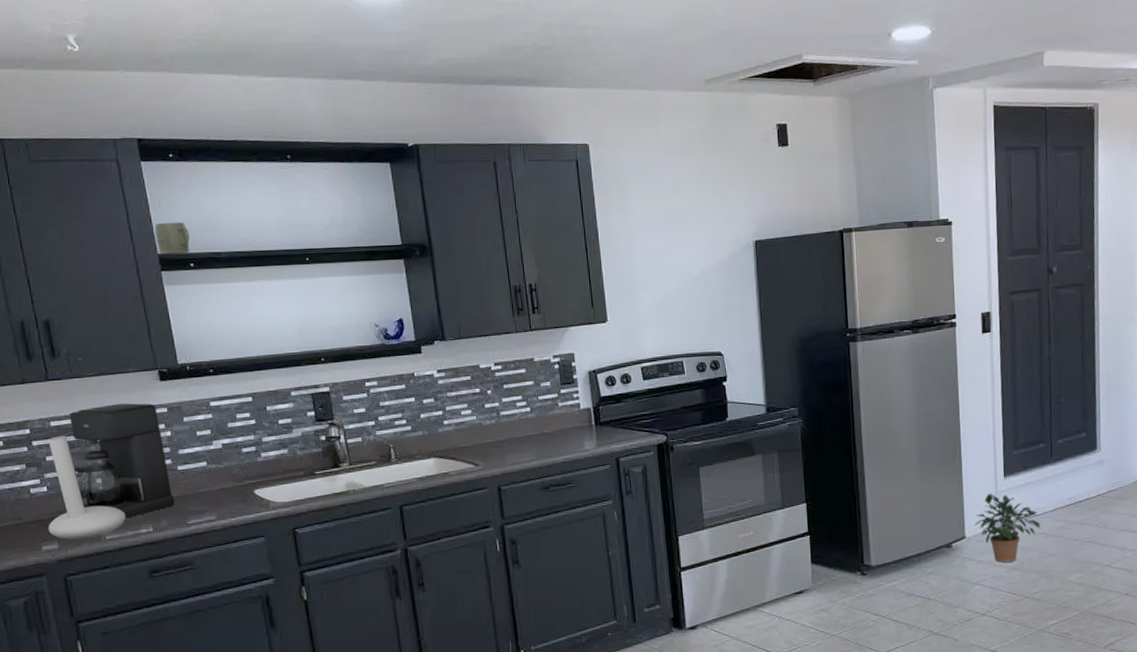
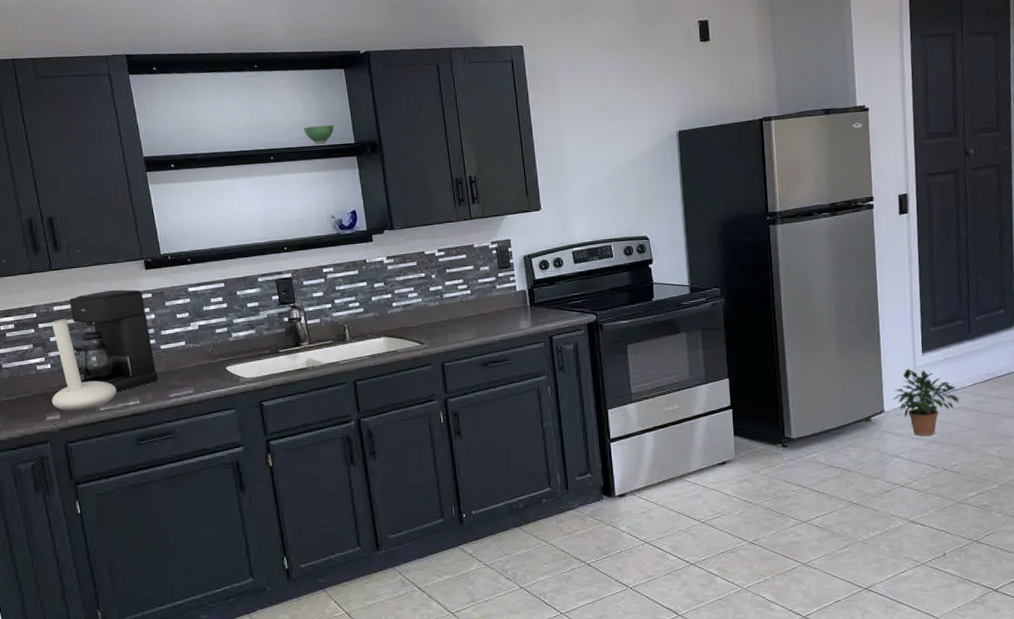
mug: present [154,222,190,255] -> none [141,127,171,157]
bowl: none [342,223,379,246] -> present [302,124,334,145]

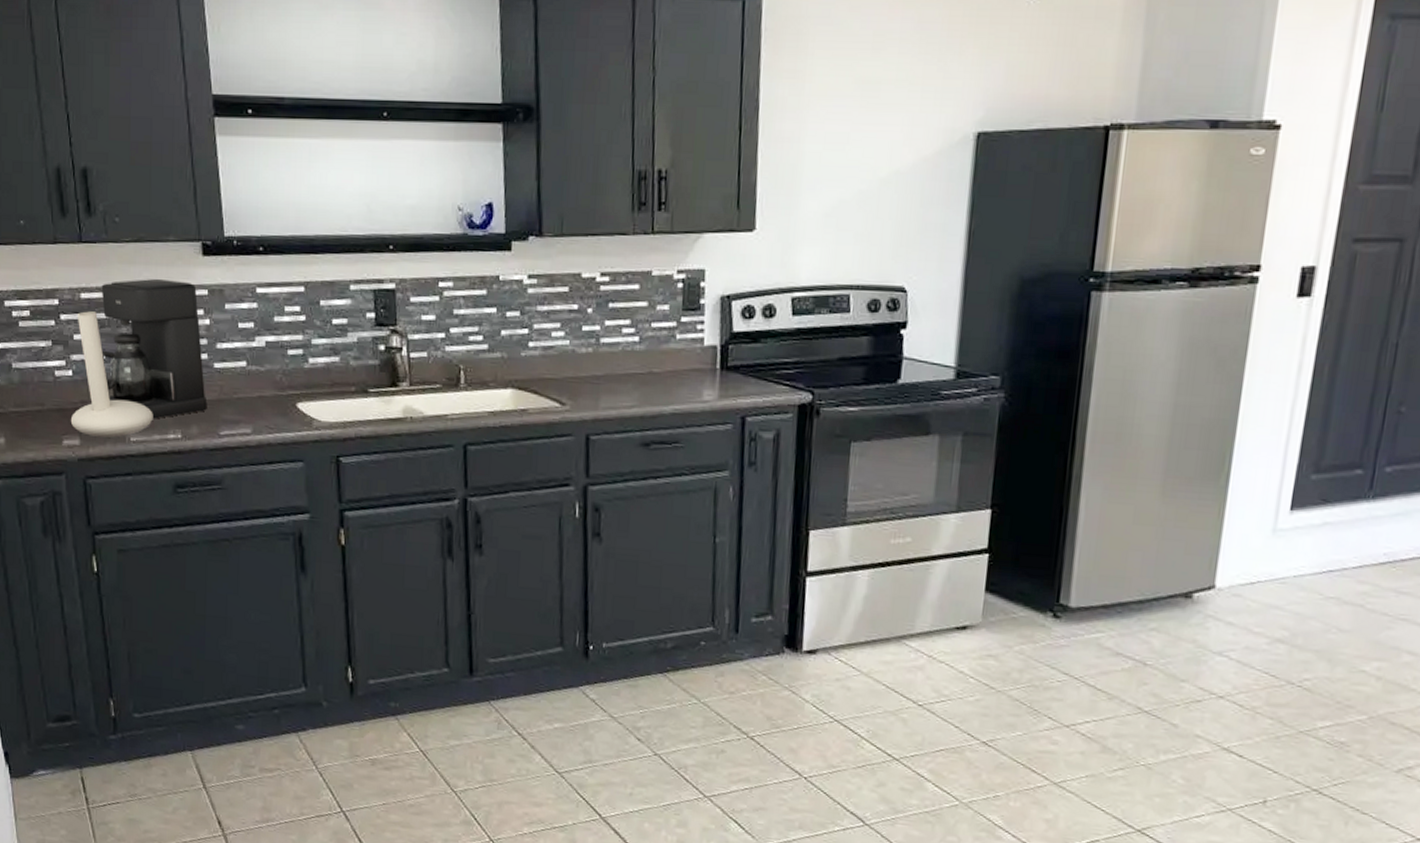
bowl: present [302,124,334,145] -> none [431,72,476,101]
potted plant: present [893,368,959,436] -> none [1232,530,1334,632]

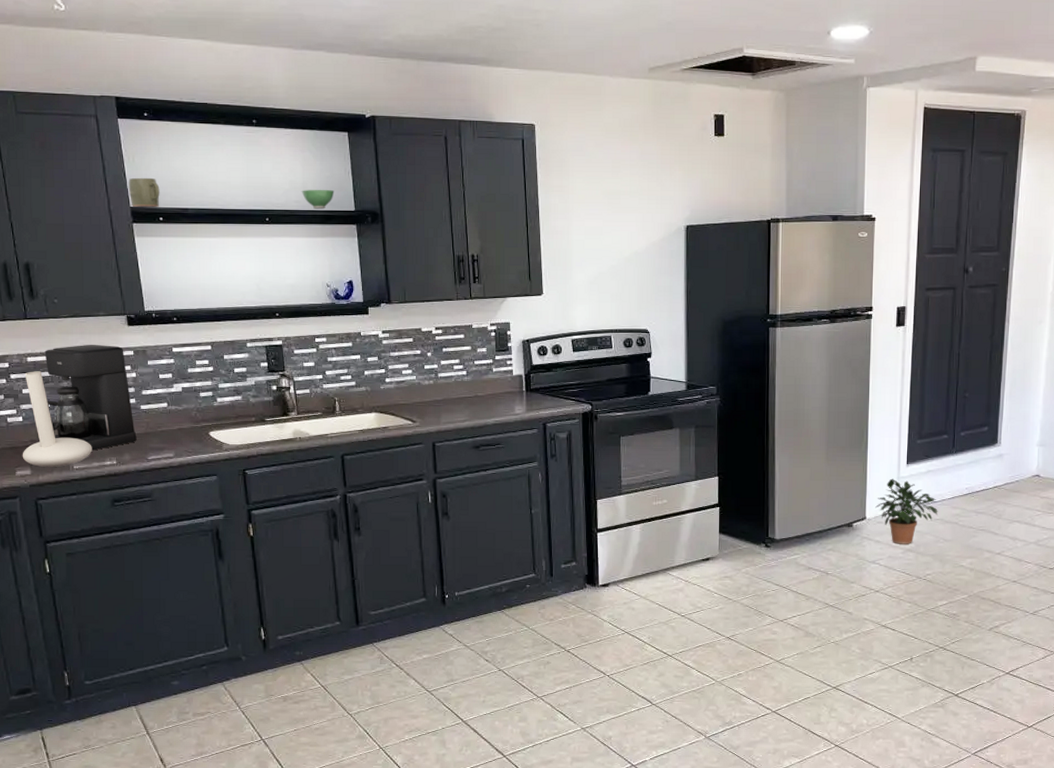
mug: none [210,54,250,97] -> present [128,177,160,208]
bowl: none [431,72,476,101] -> present [301,189,335,209]
potted plant: none [1232,530,1334,632] -> present [875,478,938,544]

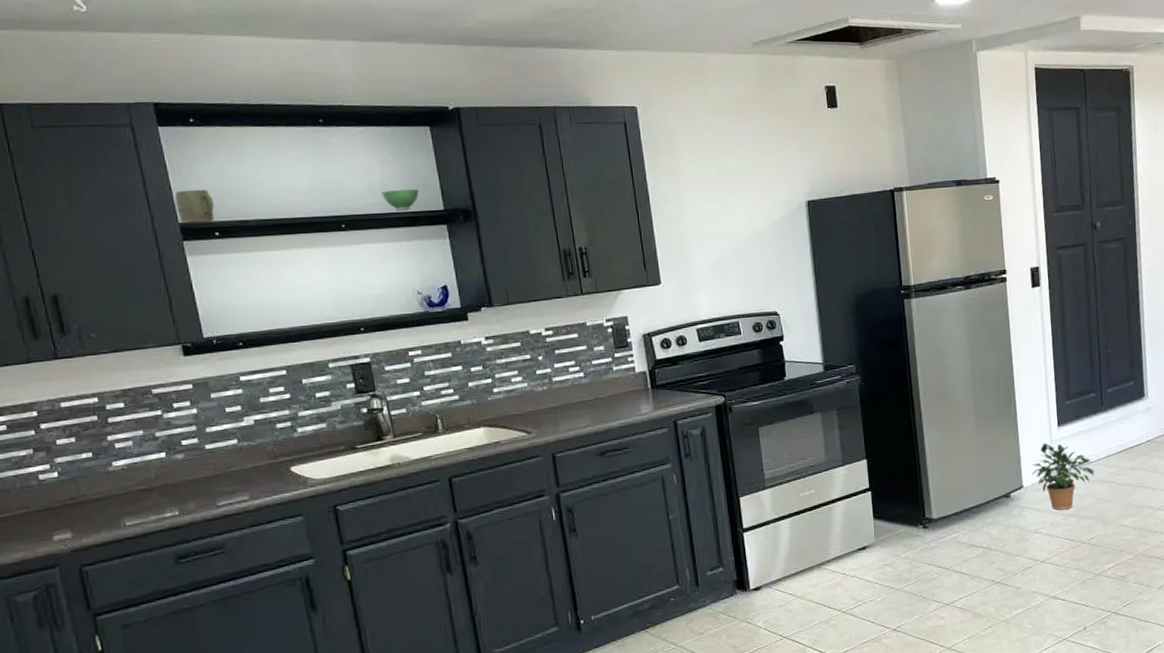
paper towel holder: present [22,371,92,467] -> none [58,417,148,528]
coffee maker: present [44,344,137,451] -> none [82,380,203,503]

